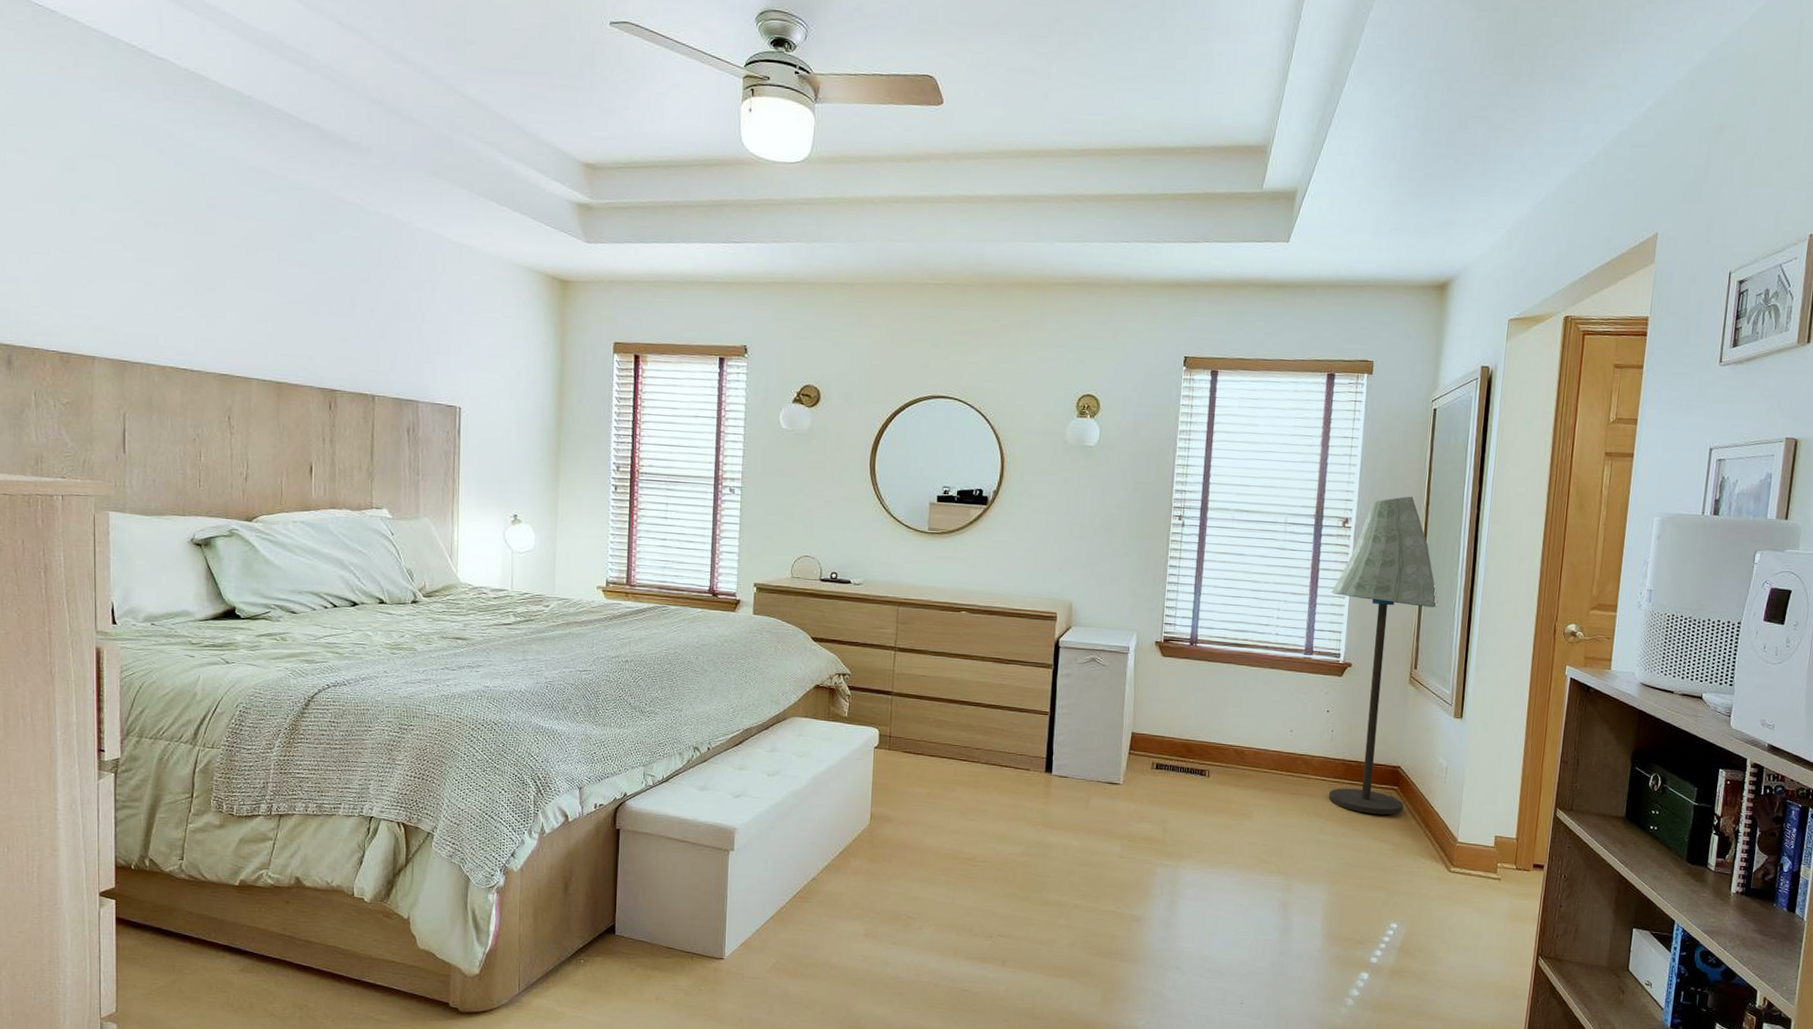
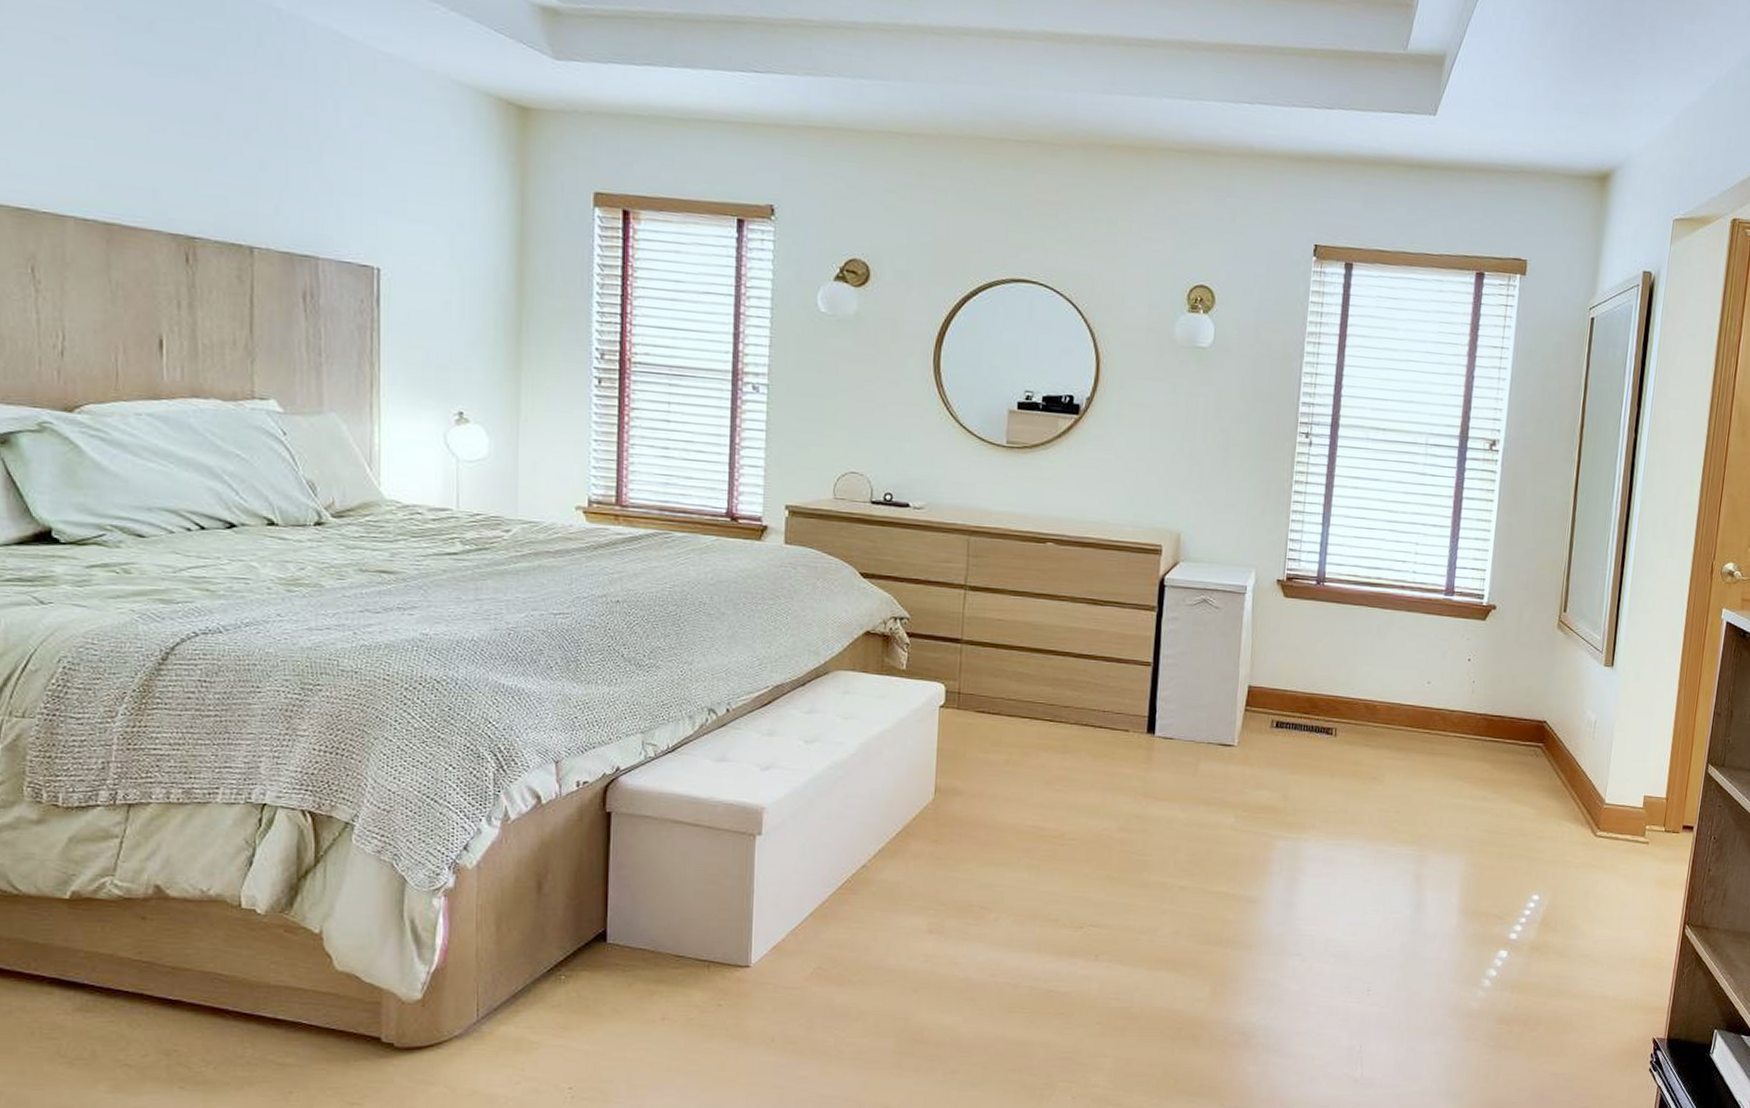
floor lamp: present [1328,496,1438,815] -> none [1468,416,1591,775]

